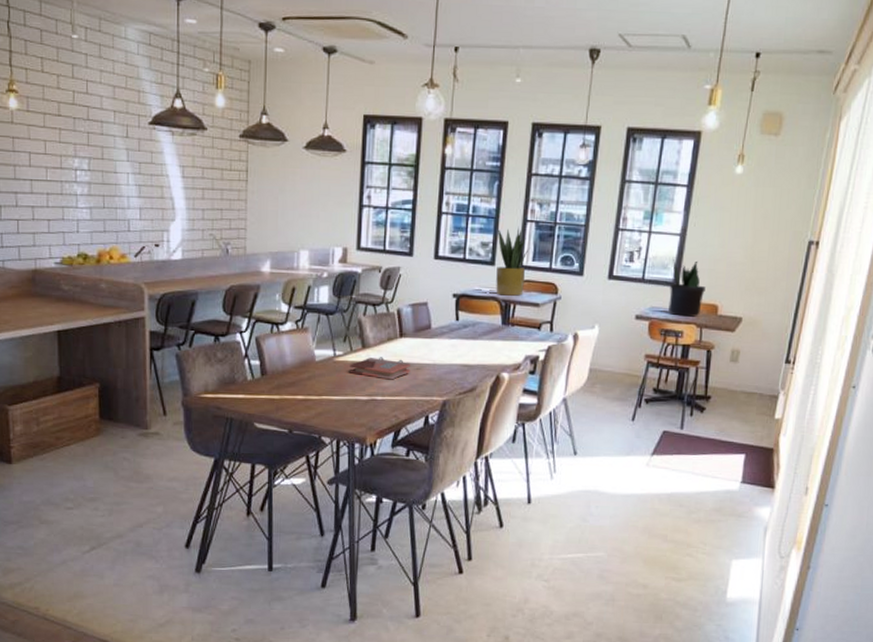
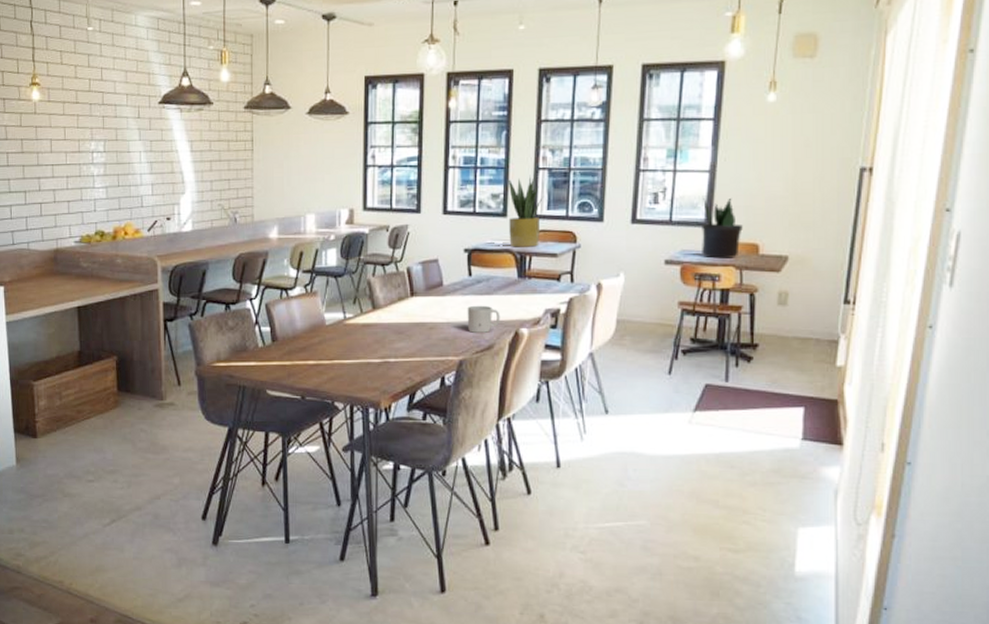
phonebook: present [350,357,410,380] -> none [361,318,423,341]
mug: none [452,349,484,376] -> present [467,305,501,333]

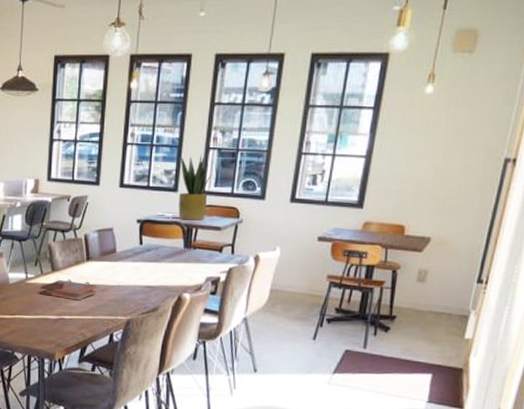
phonebook: none [361,318,423,341] -> present [40,279,96,301]
mug: present [467,305,501,333] -> none [136,271,166,296]
planter: present [702,198,743,259] -> none [352,181,392,238]

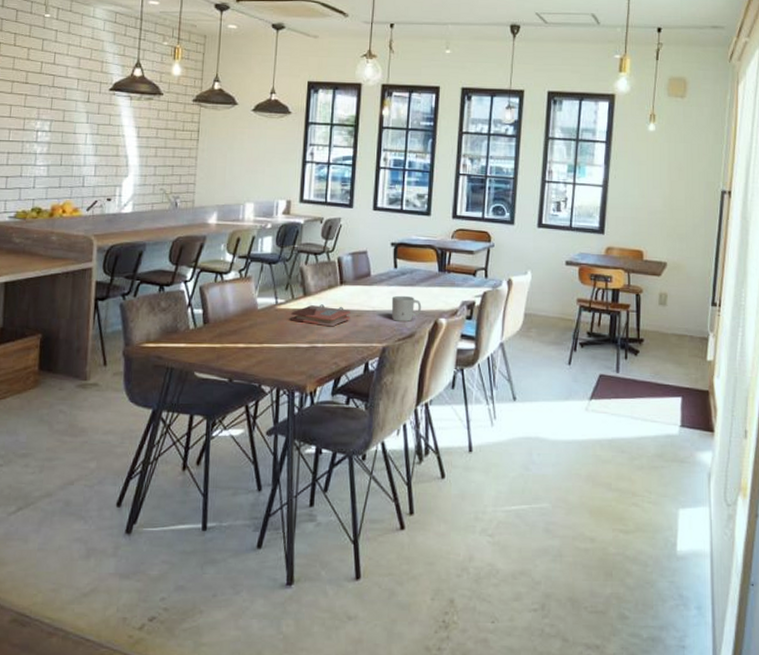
mug: none [136,271,166,296] -> present [391,295,422,322]
planter: present [178,154,212,220] -> none [432,179,463,244]

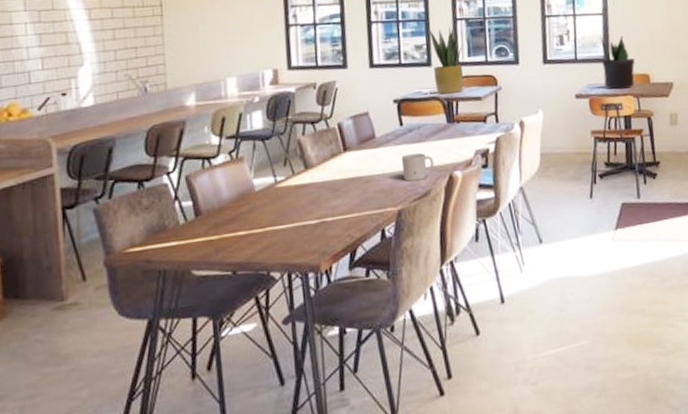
phonebook: present [291,304,350,327] -> none [293,174,359,199]
planter: none [432,179,463,244] -> present [429,25,464,95]
planter: none [596,209,630,262] -> present [600,37,635,90]

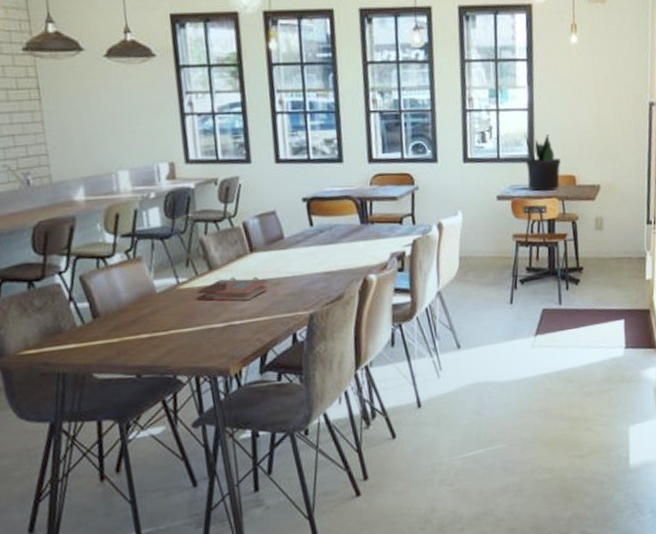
phonebook: none [293,174,359,199] -> present [197,276,268,301]
mug: present [401,153,435,181] -> none [312,255,348,285]
planter: present [429,25,464,95] -> none [339,118,379,193]

